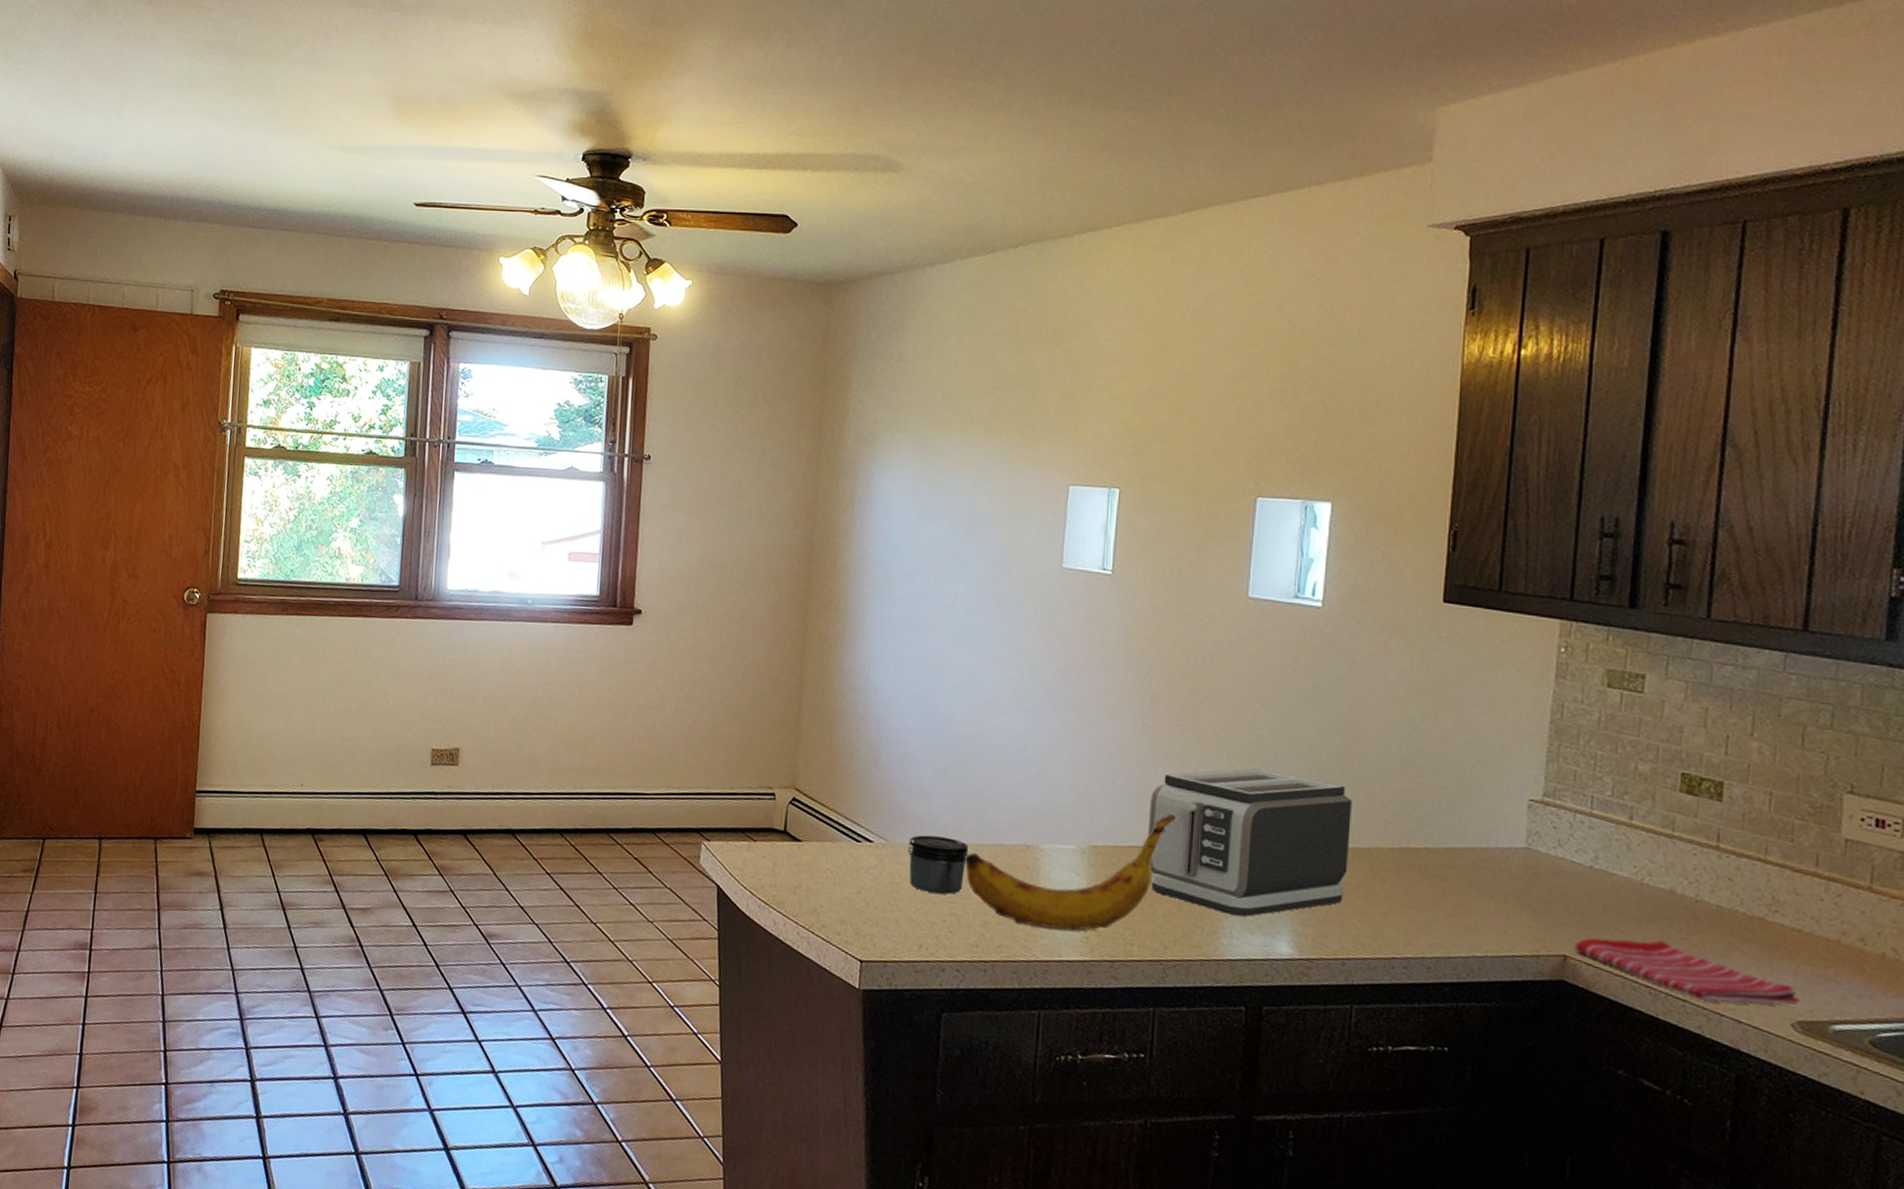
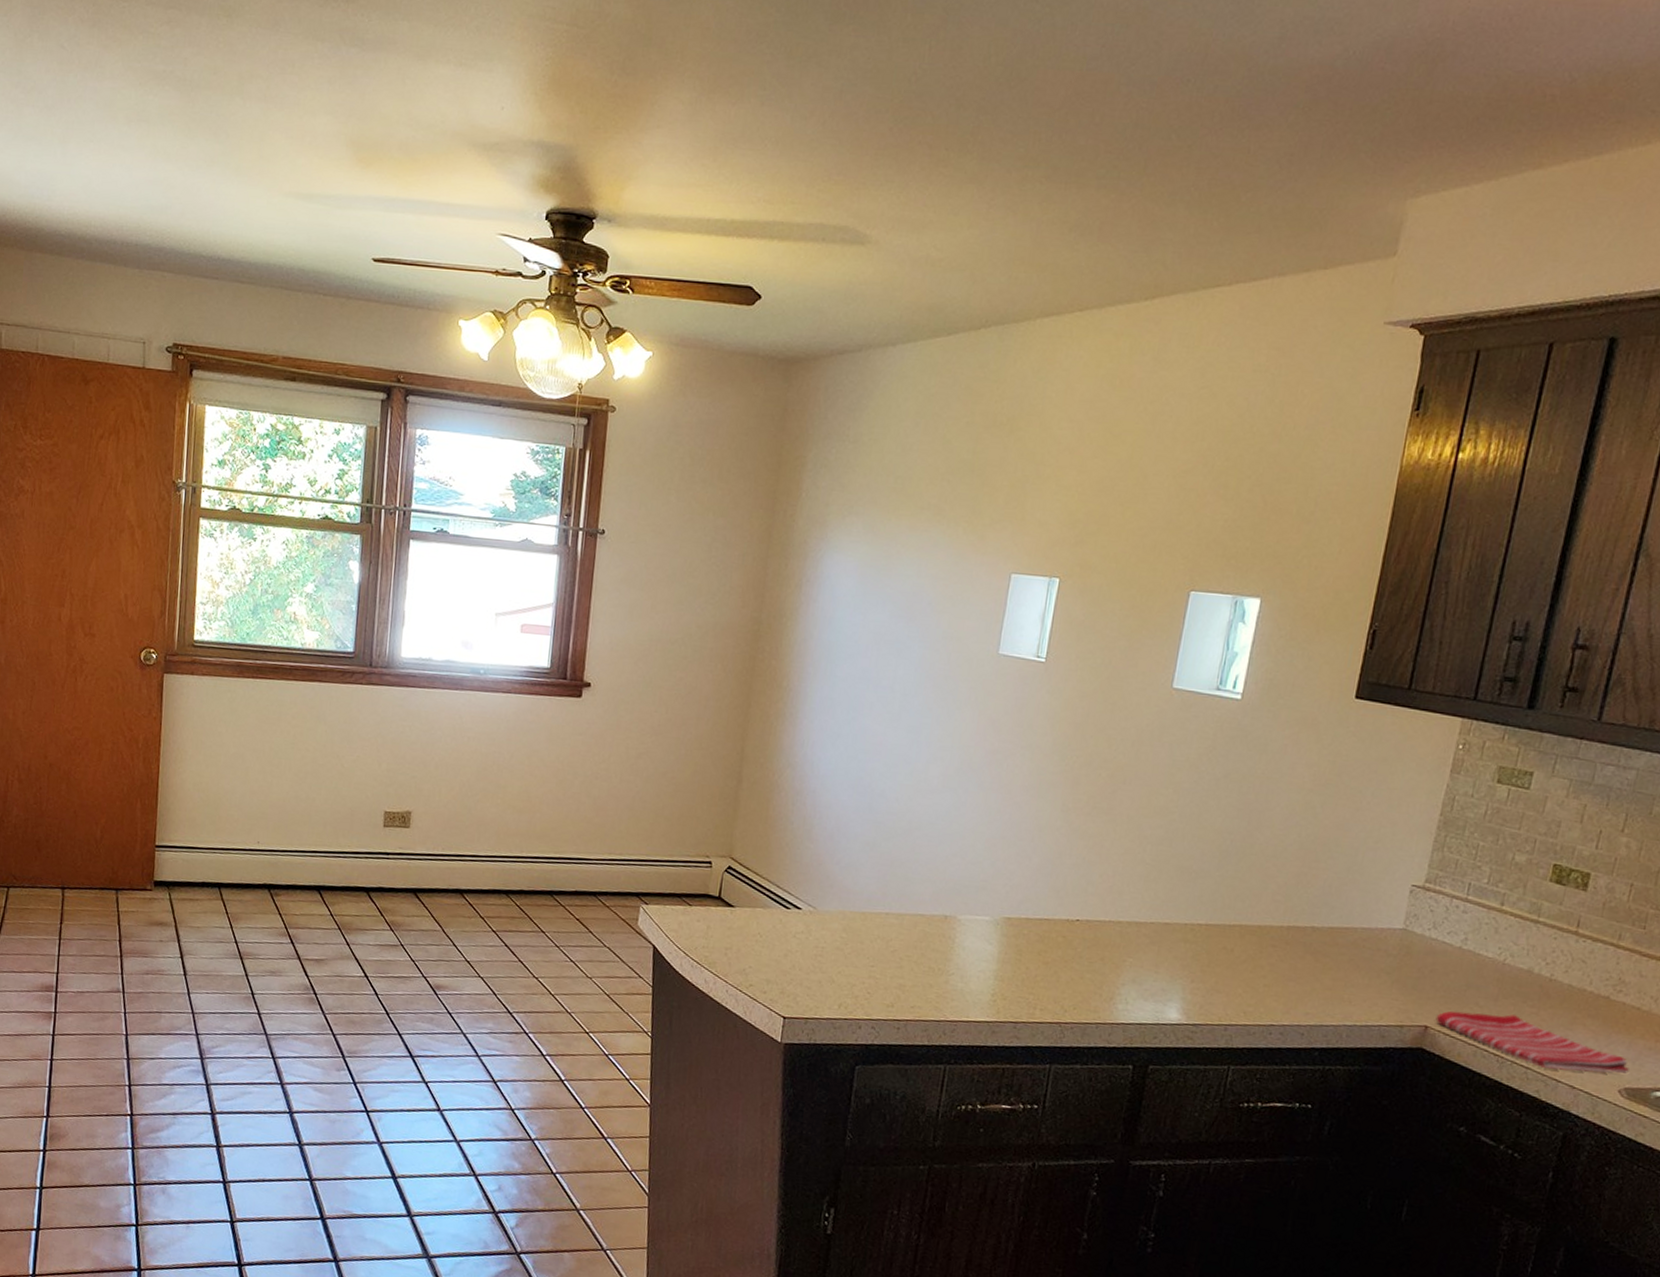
jar: present [907,835,969,894] -> none [833,904,891,959]
banana: present [965,813,1176,931] -> none [886,889,1086,995]
toaster: present [1147,768,1352,917] -> none [1057,850,1250,985]

